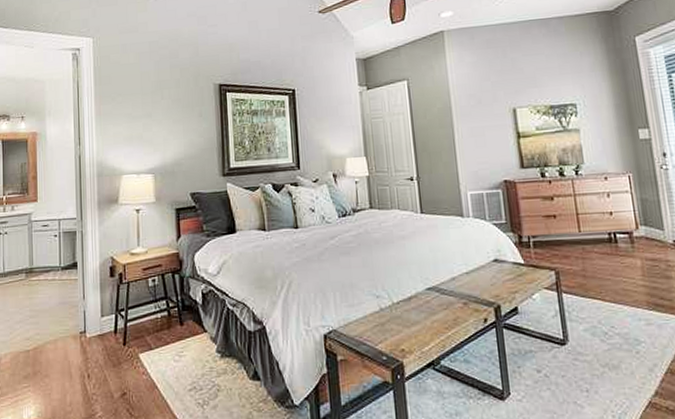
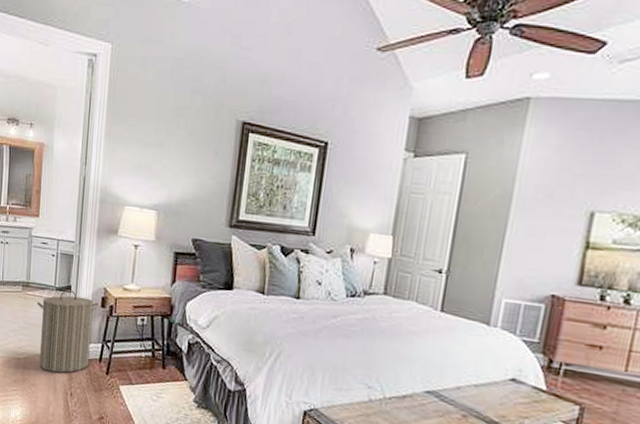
laundry hamper: none [42,266,108,357] -> present [36,289,99,373]

